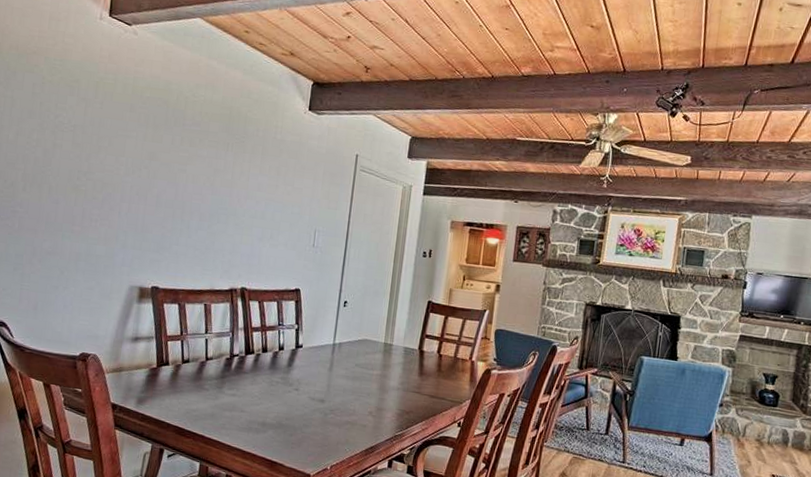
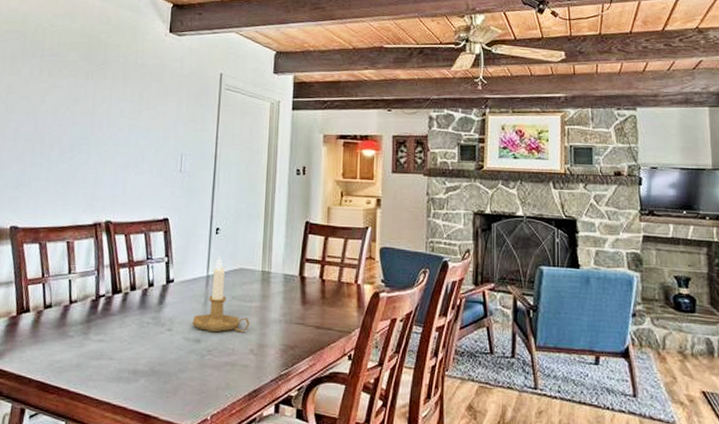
candlestick: none [317,328,371,397] -> present [192,257,250,333]

